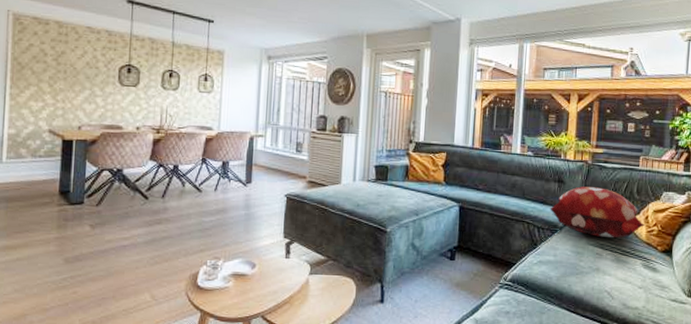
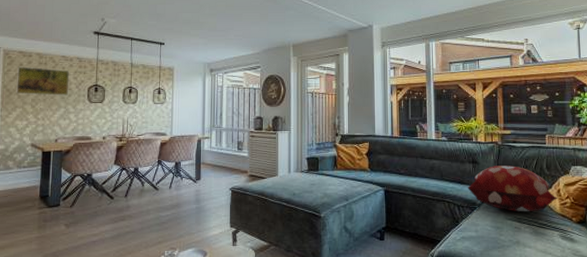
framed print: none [30,35,96,75] -> present [16,66,69,96]

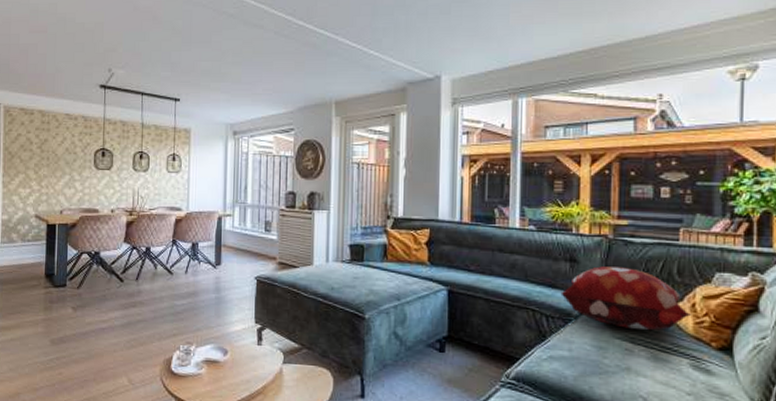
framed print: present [16,66,69,96] -> none [18,126,74,160]

